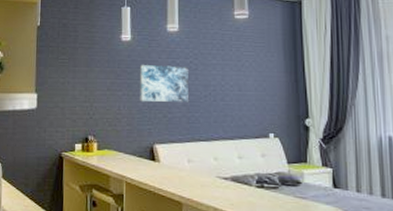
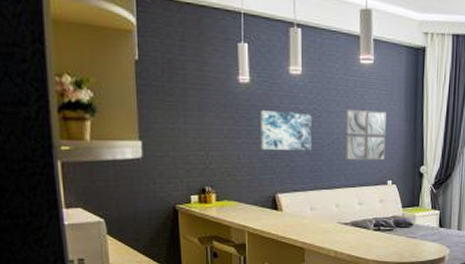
wall art: none [222,61,265,113] -> present [345,108,386,161]

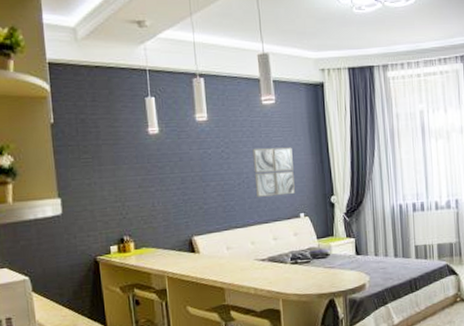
wall art: present [259,110,312,151] -> none [170,156,223,196]

